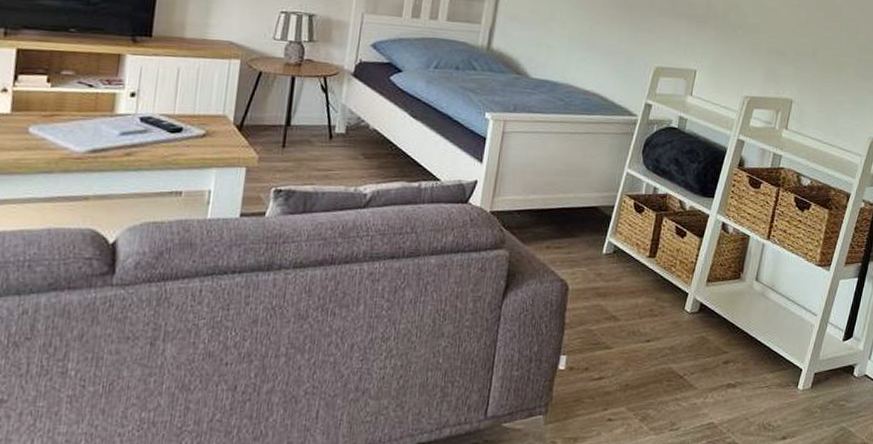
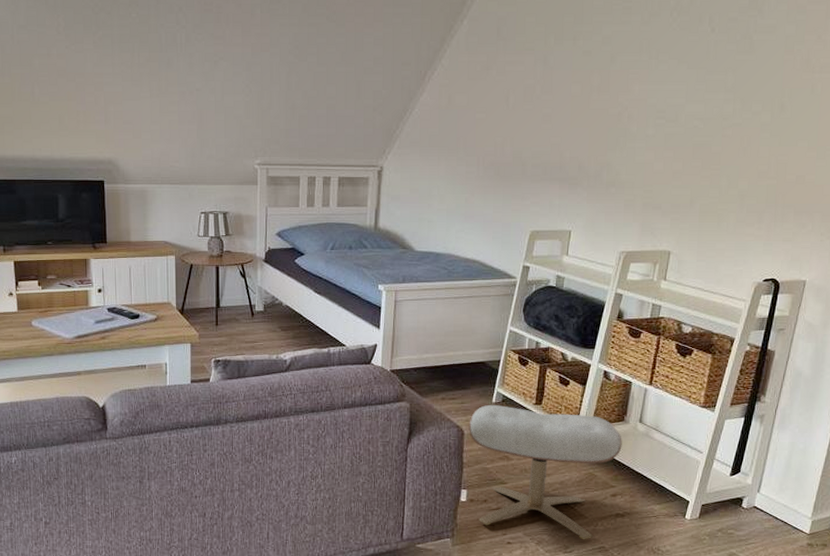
ottoman: none [574,255,738,415] -> present [469,404,622,540]

